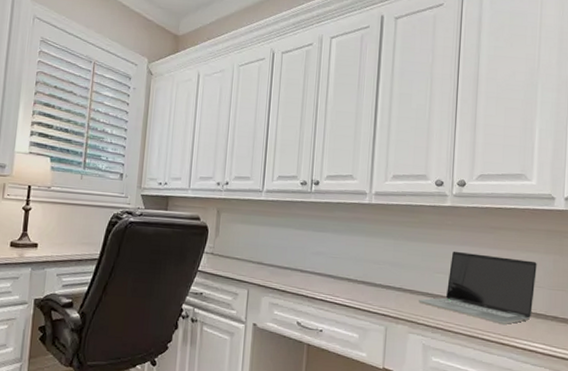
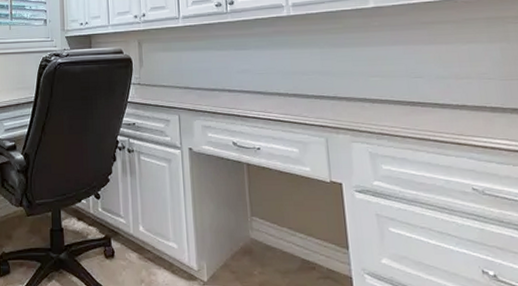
laptop: present [419,251,537,324] -> none [357,52,487,123]

